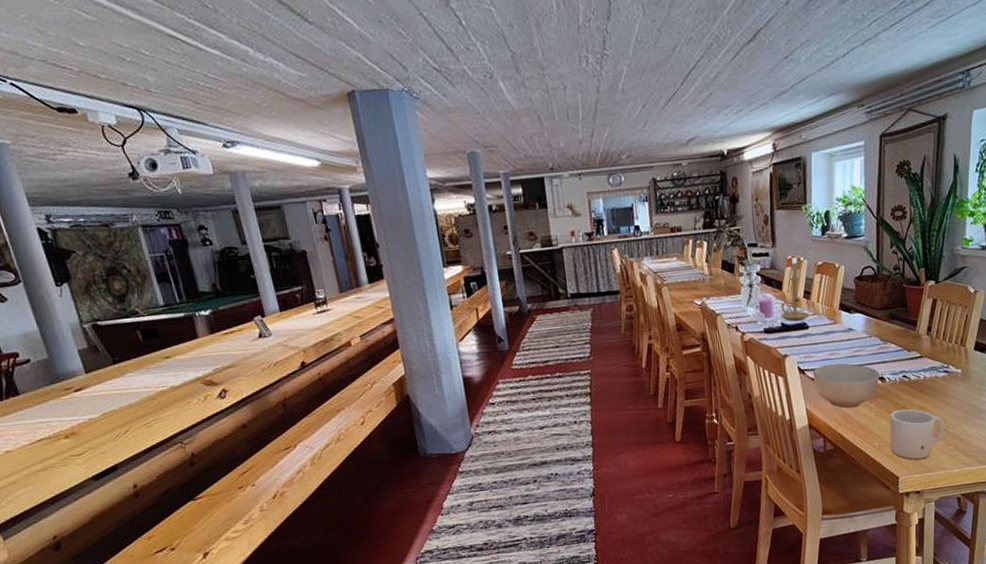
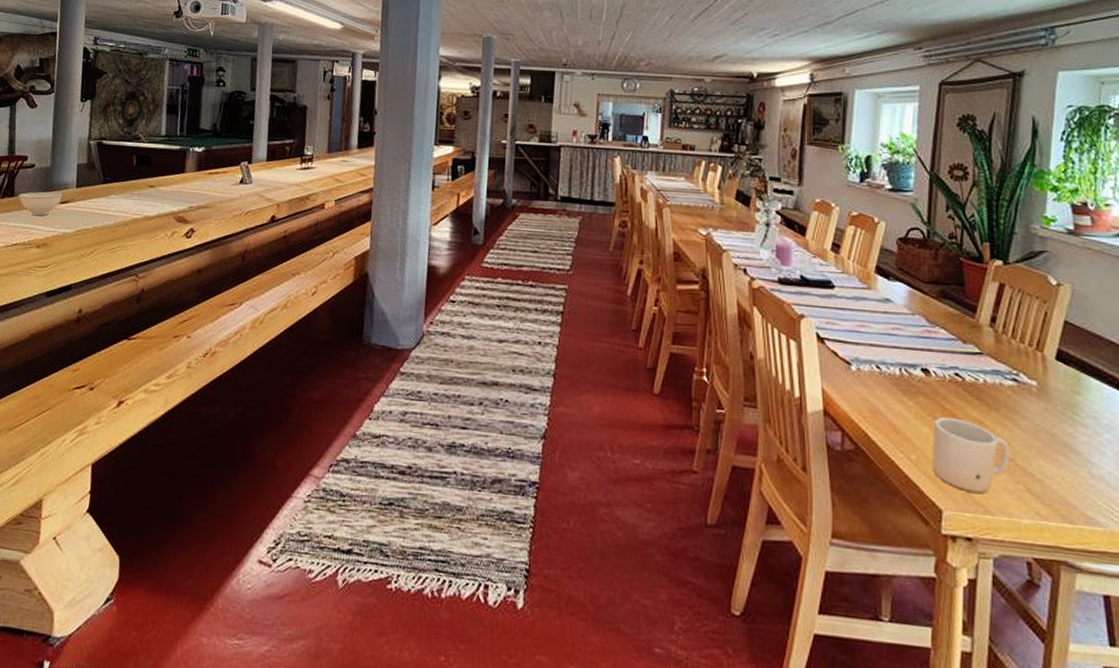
bowl: none [23,381,74,410] -> present [17,191,63,216]
candle holder: present [780,257,809,322] -> none [800,201,836,278]
bowl: present [813,363,880,408] -> none [835,337,923,401]

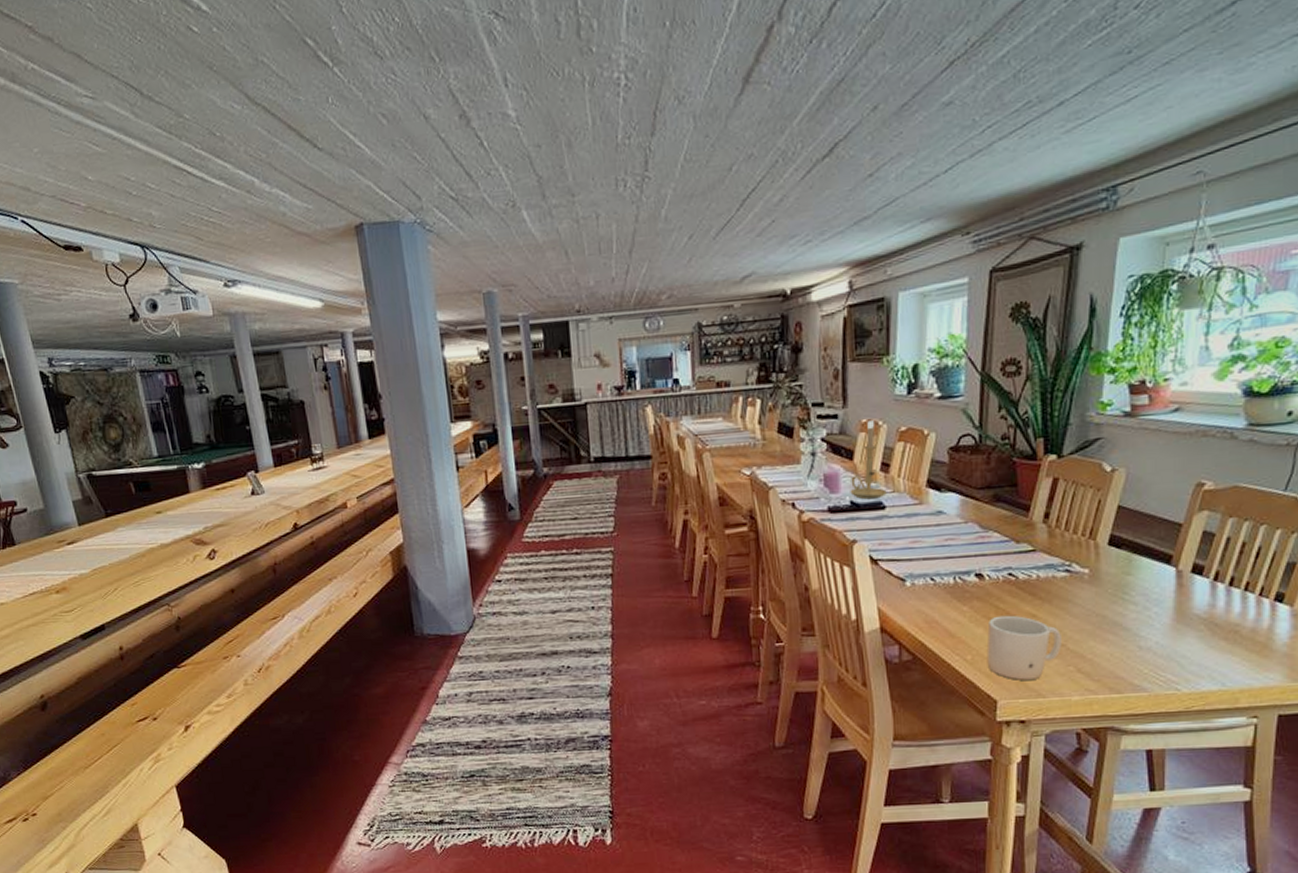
bowl: present [17,191,63,216] -> none [19,533,67,562]
candle holder: none [800,201,836,278] -> present [850,420,887,500]

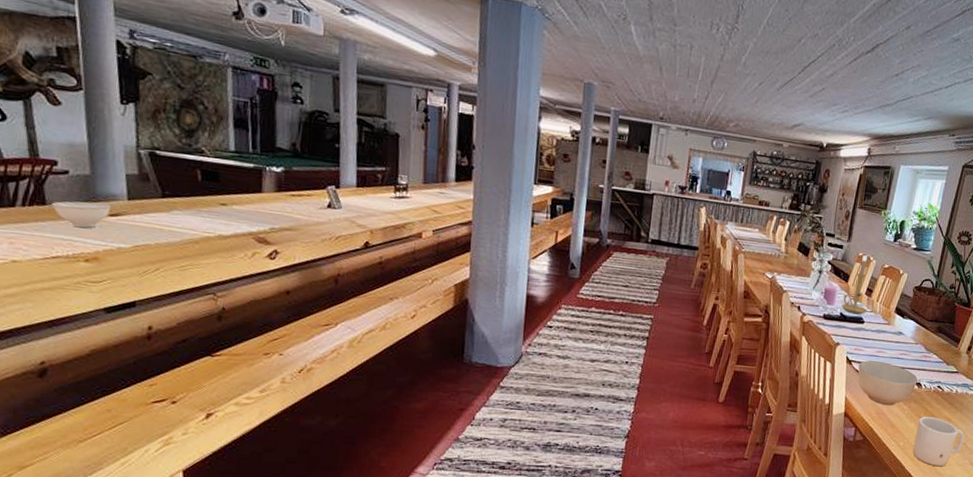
bowl: none [19,533,67,562] -> present [51,201,112,229]
bowl: none [889,554,977,611] -> present [857,360,918,406]

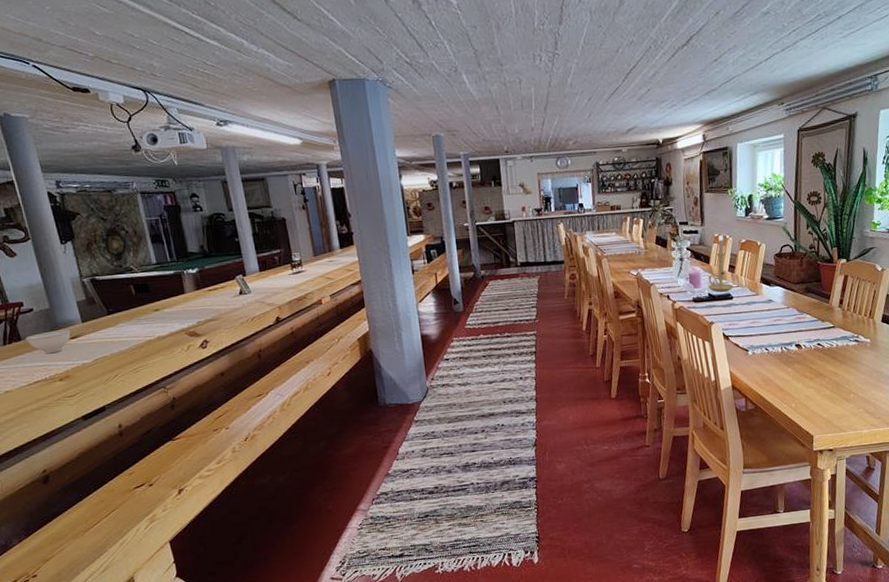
bowl: present [857,360,918,406] -> none [736,331,797,372]
mug: present [913,416,965,467] -> none [805,373,855,421]

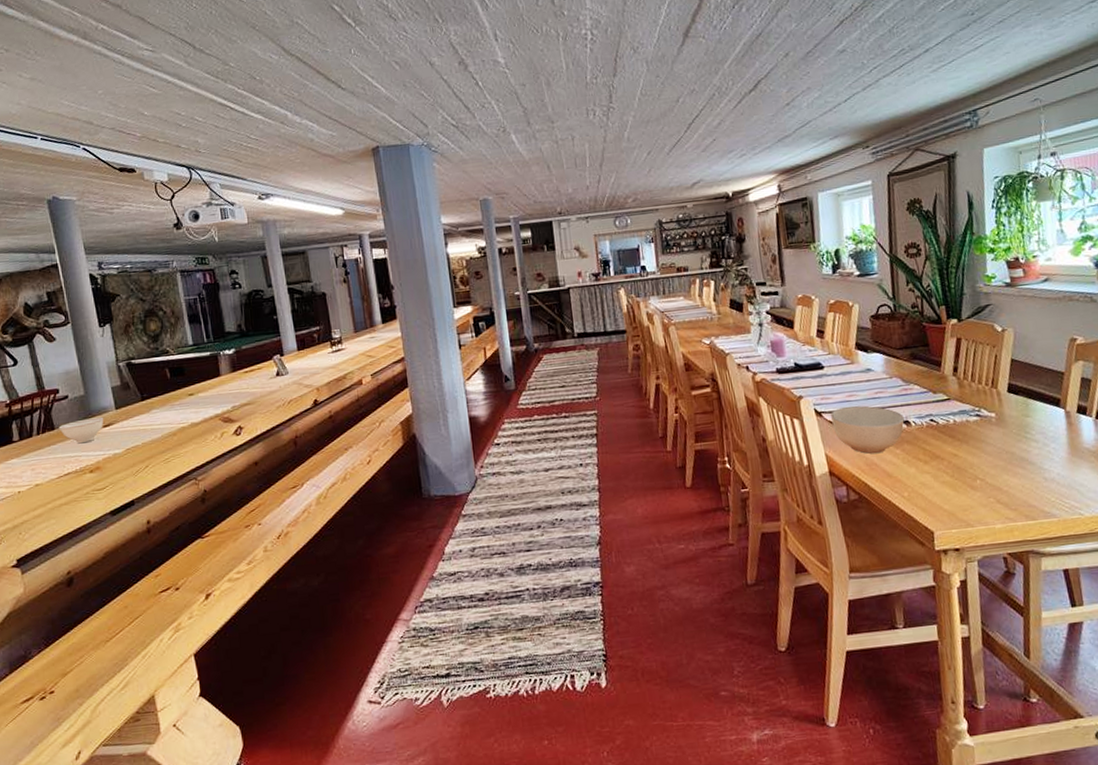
candle holder: present [708,235,734,293] -> none [793,296,824,362]
bowl: none [736,331,797,372] -> present [831,405,905,454]

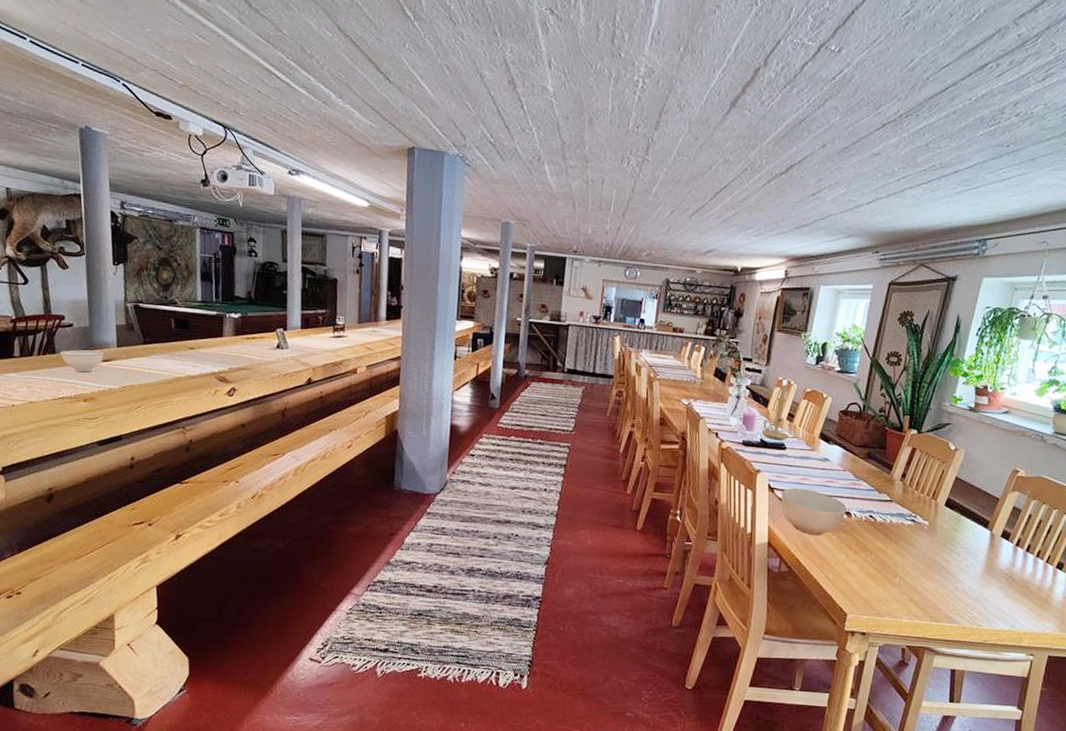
candle holder: none [793,296,824,362] -> present [761,379,789,441]

